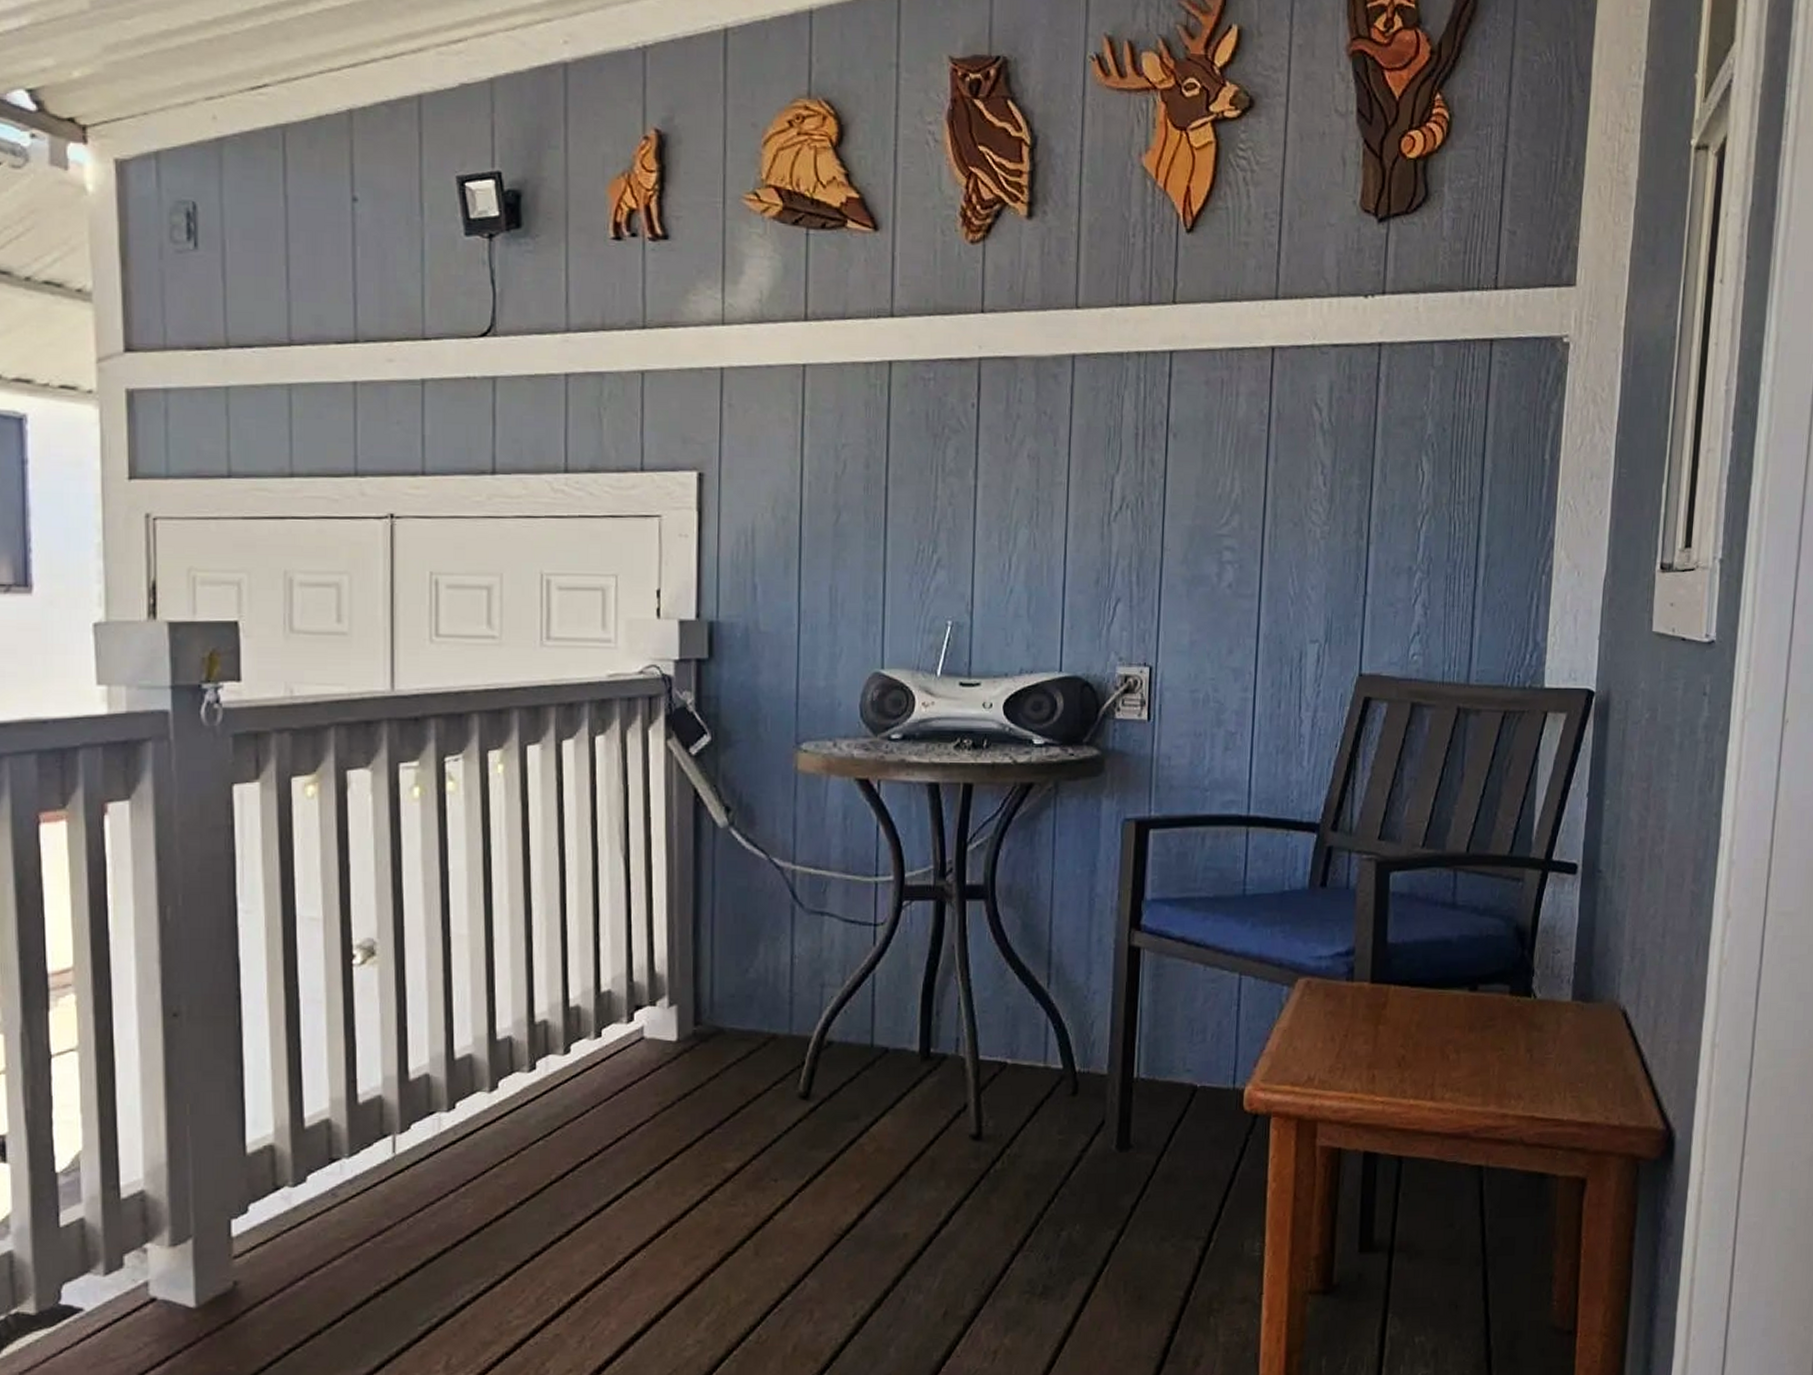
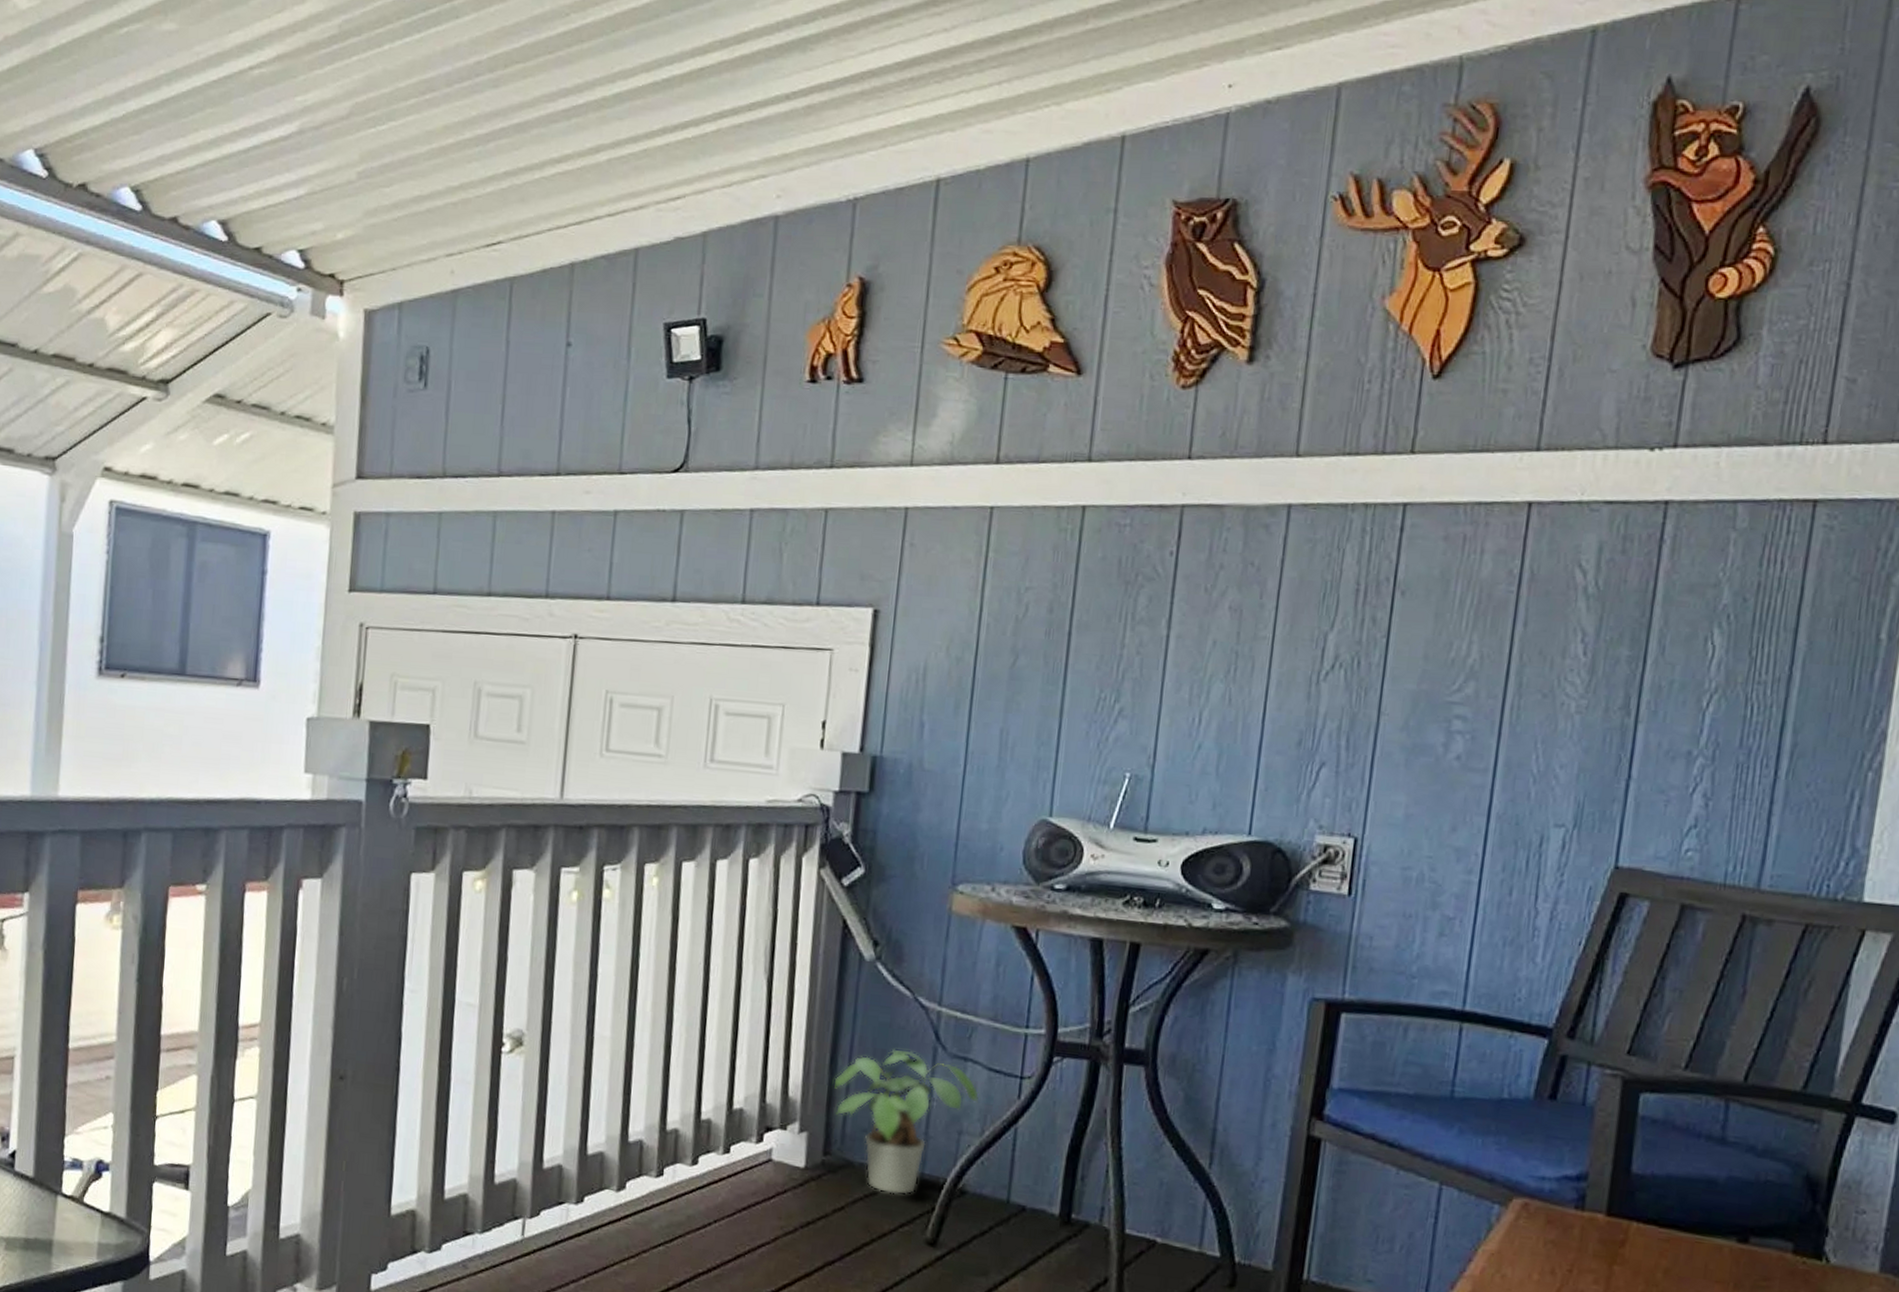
potted plant: none [698,912,838,1055] -> present [834,1049,980,1196]

